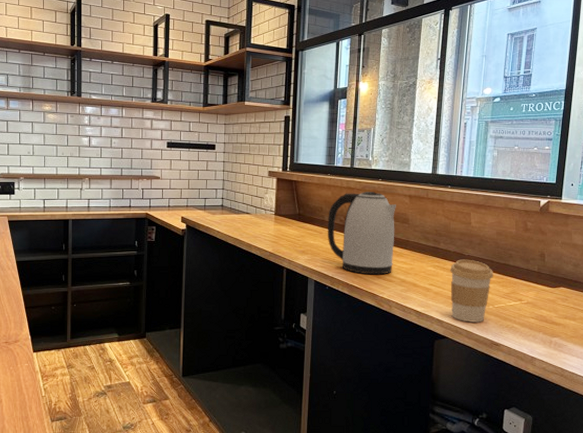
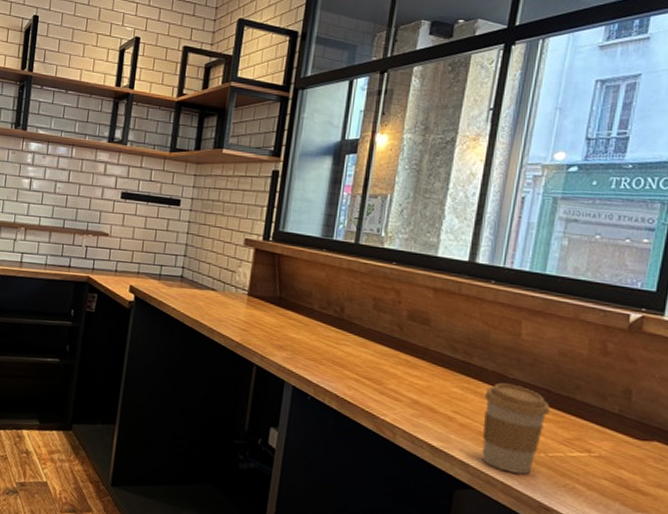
kettle: present [327,192,396,275] -> none [315,276,414,390]

